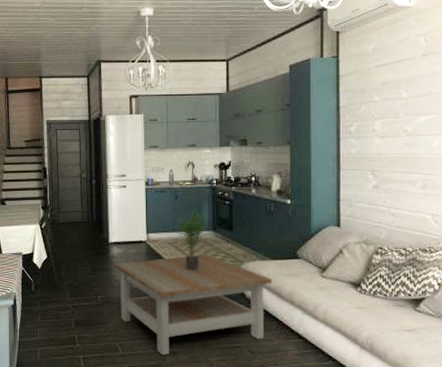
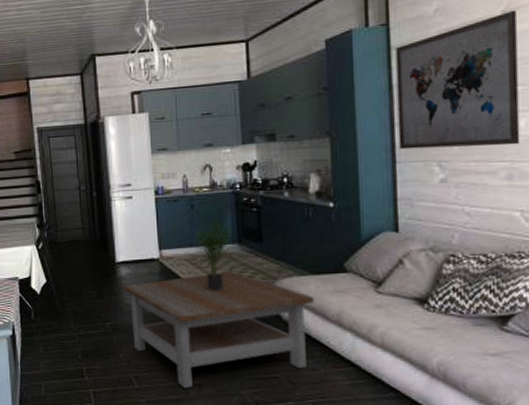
wall art: none [343,54,433,161] -> present [395,9,520,150]

